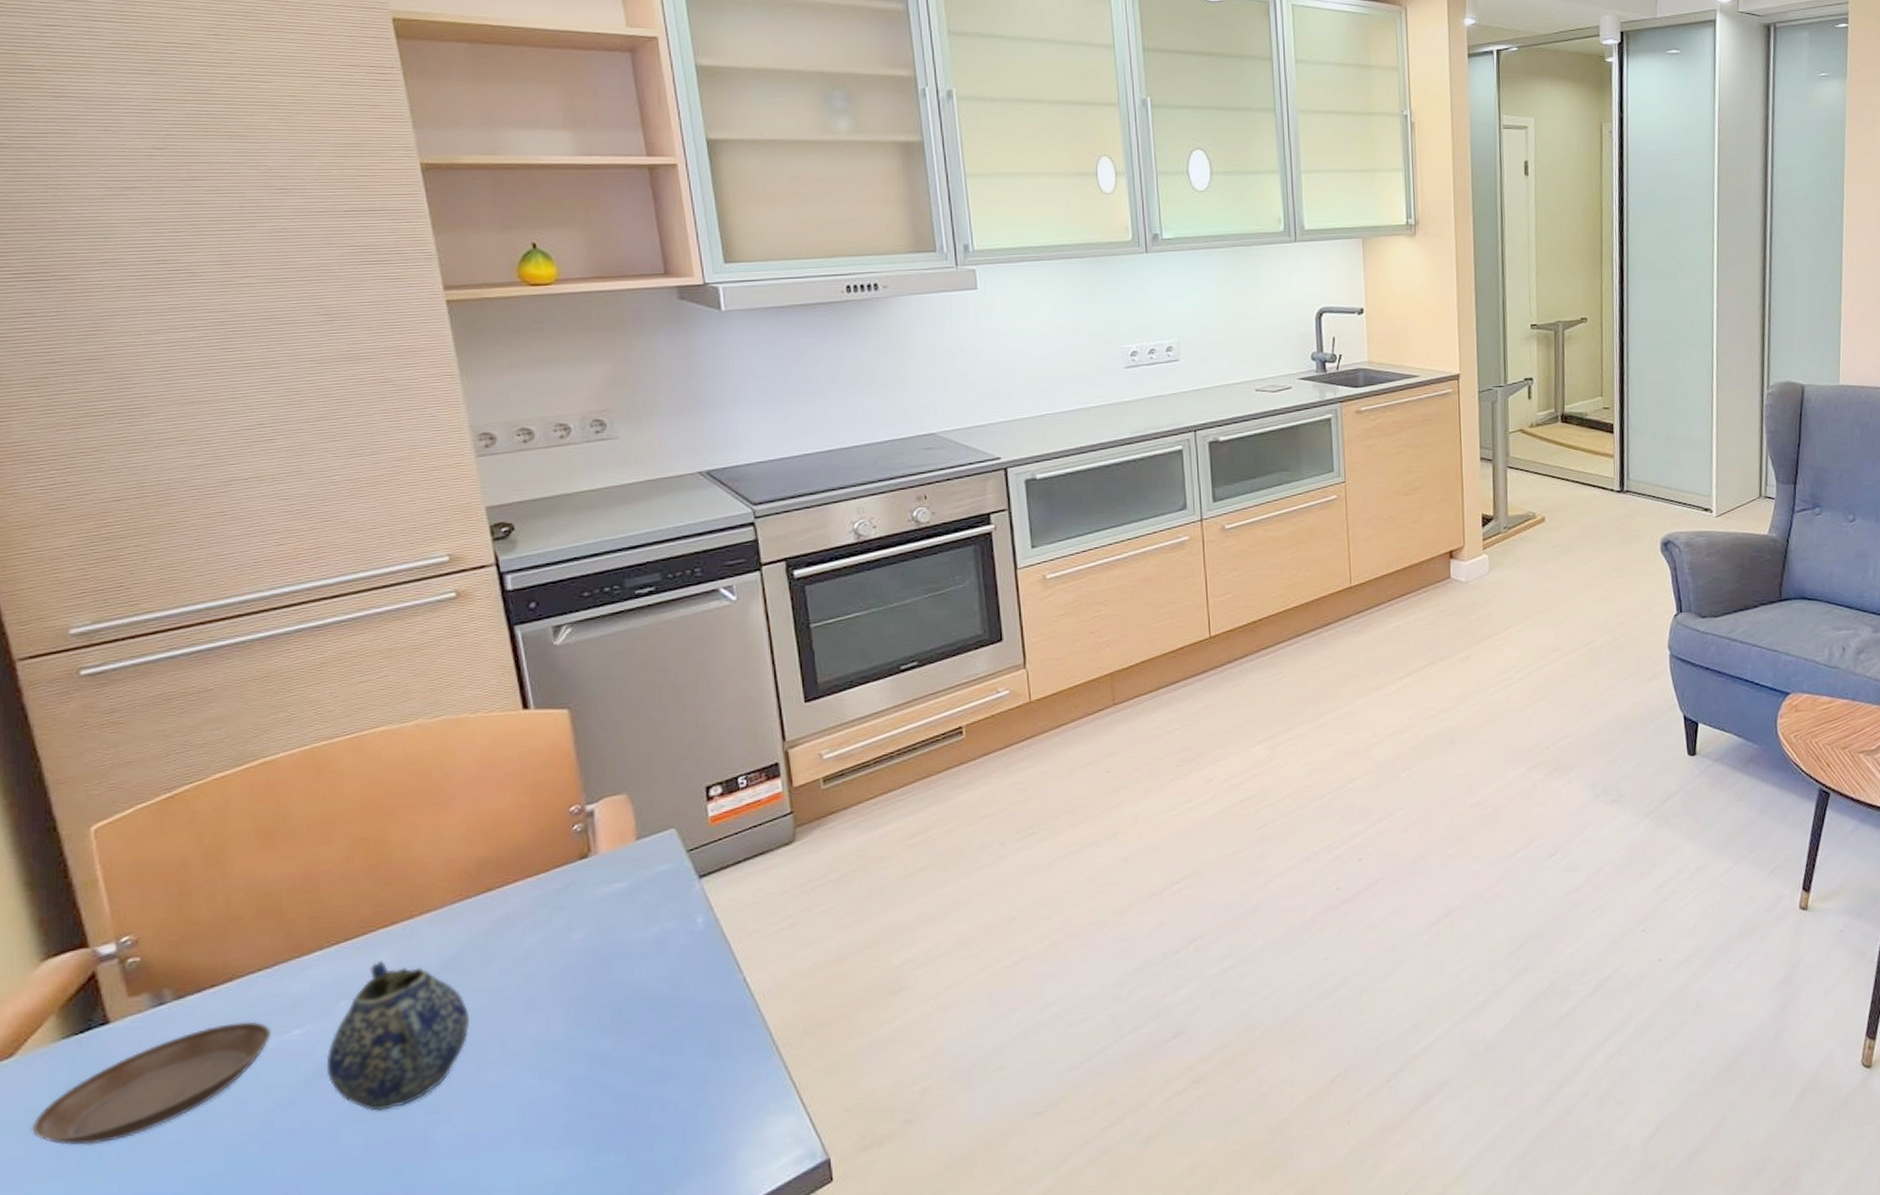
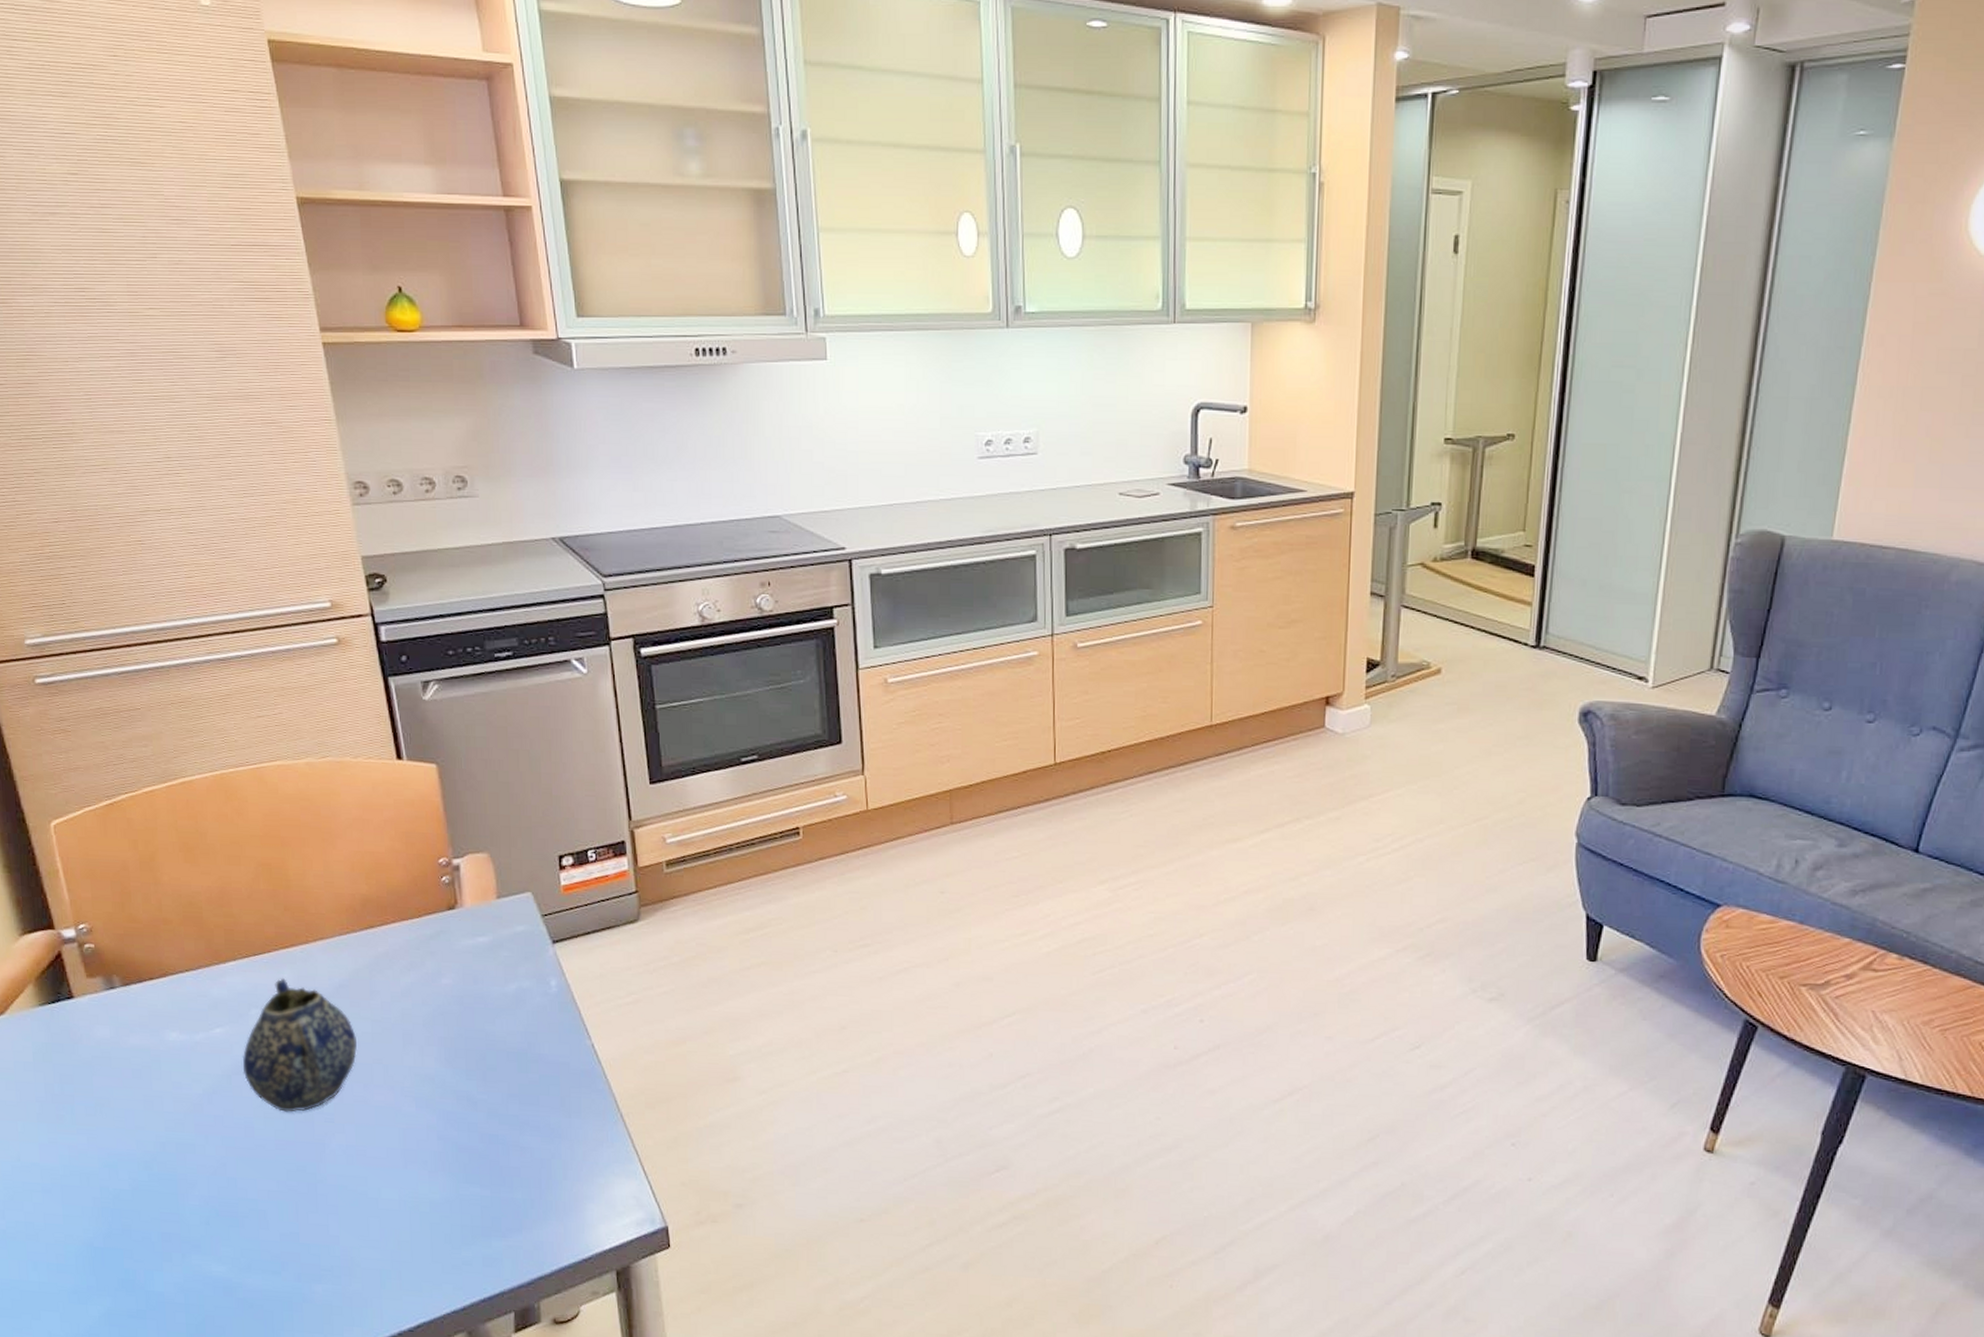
saucer: present [32,1021,272,1146] -> none [21,1014,199,1101]

